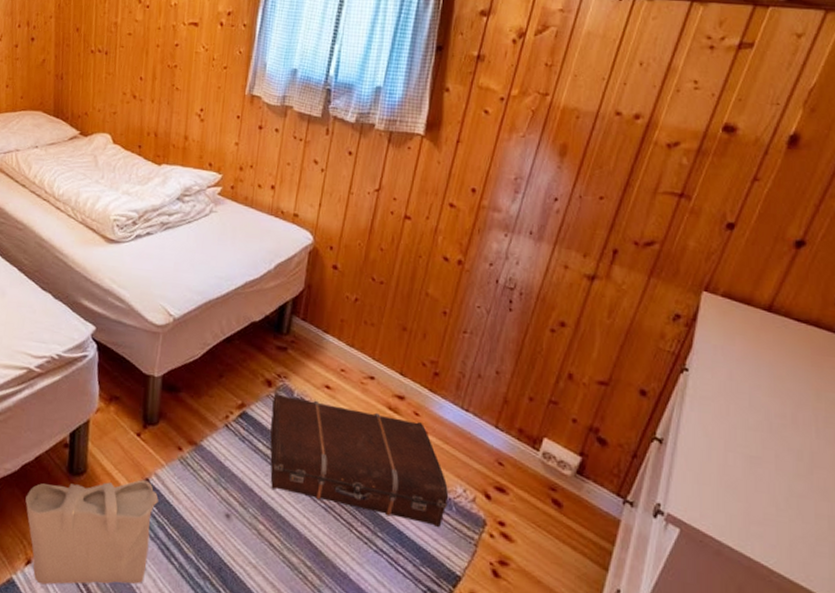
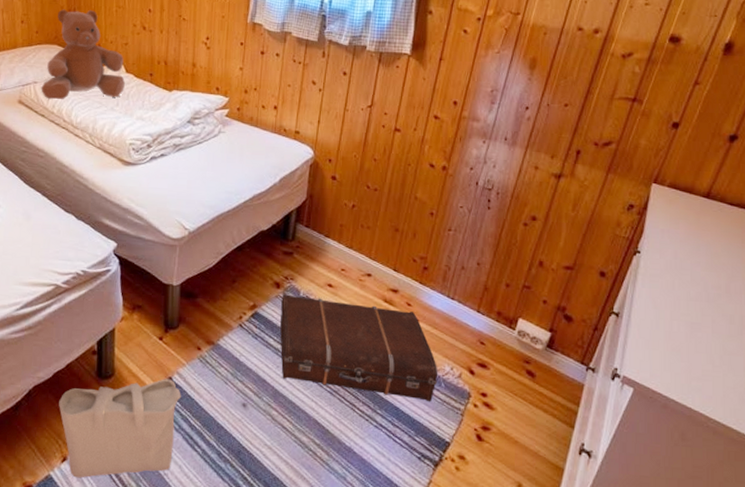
teddy bear: none [23,74,113,170] -> present [41,9,126,100]

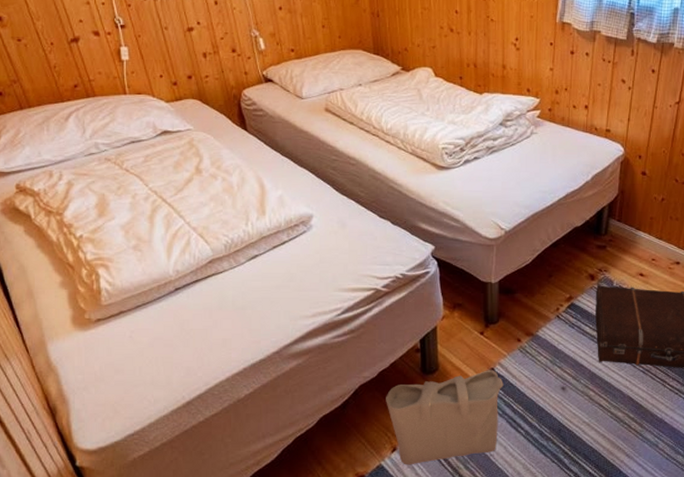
teddy bear: present [41,9,126,100] -> none [348,12,435,107]

